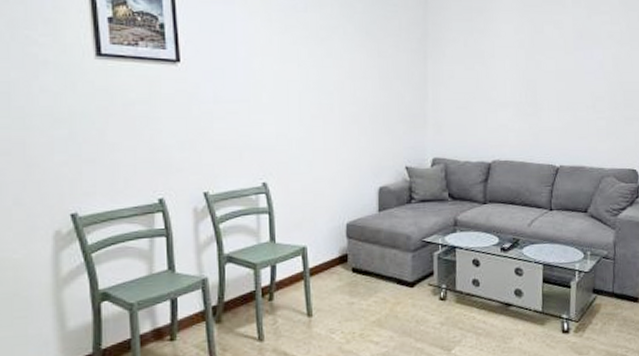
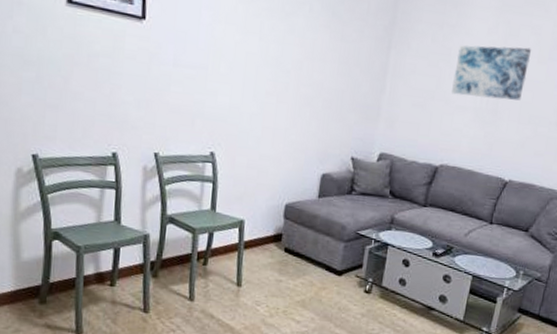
wall art: none [490,41,558,93] -> present [451,45,531,101]

